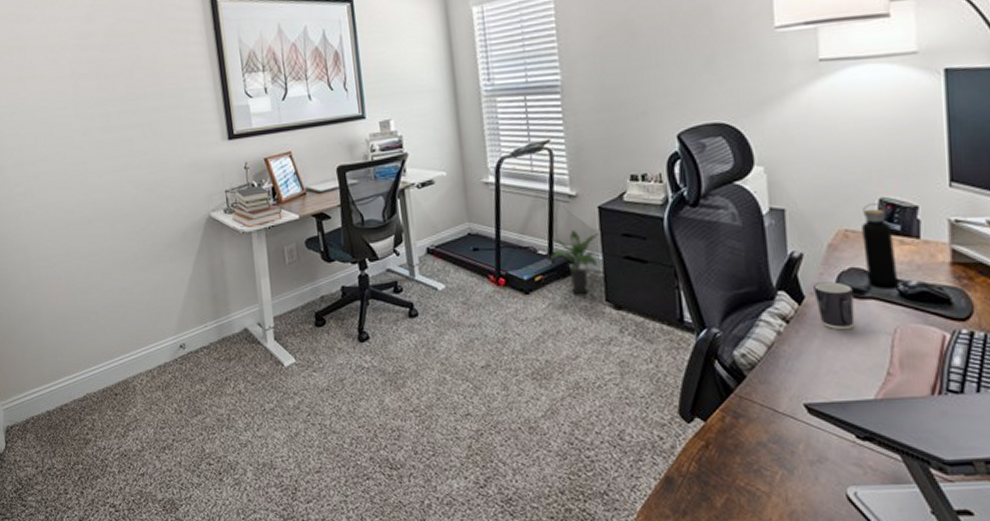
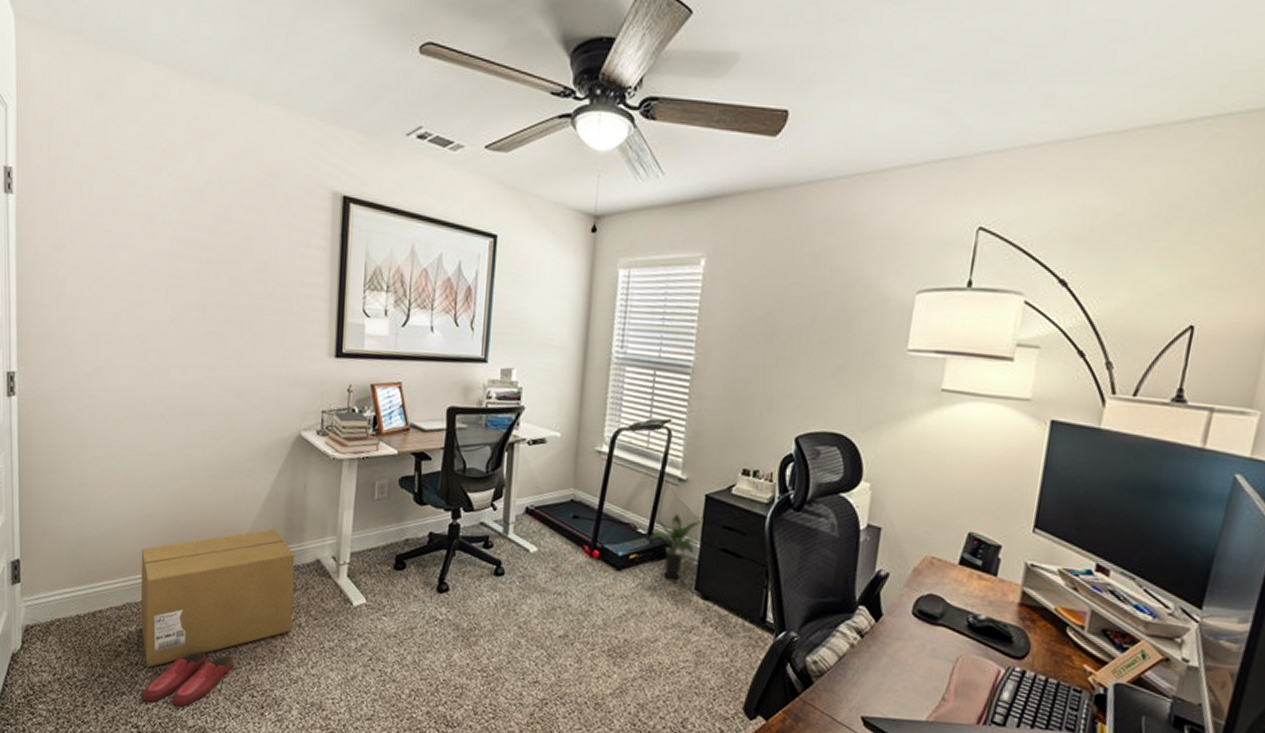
box: none [91,306,234,451] -> present [140,528,295,668]
slippers: none [113,429,187,482] -> present [141,651,232,707]
mug: present [813,282,855,330] -> none [891,603,928,652]
water bottle: present [862,203,898,290] -> none [942,536,974,621]

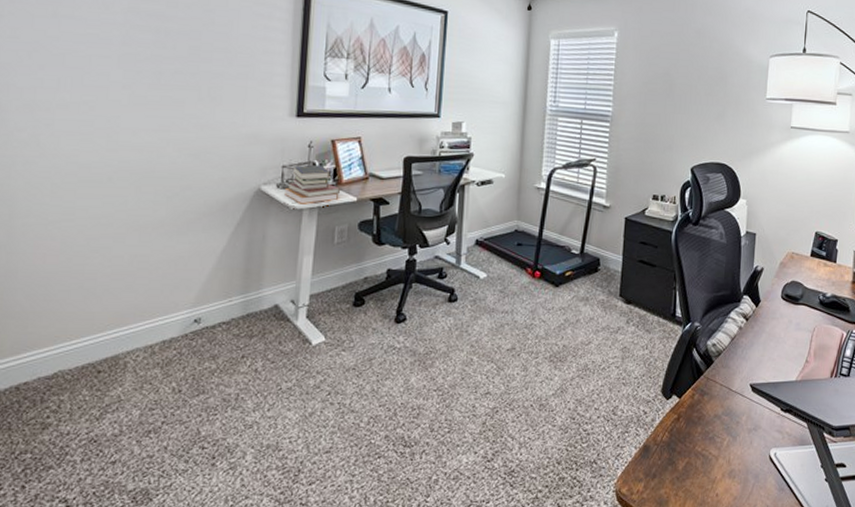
box: present [140,528,295,668] -> none [75,279,252,436]
slippers: present [141,651,232,707] -> none [72,410,181,472]
potted plant: present [648,514,700,579] -> none [580,235,621,289]

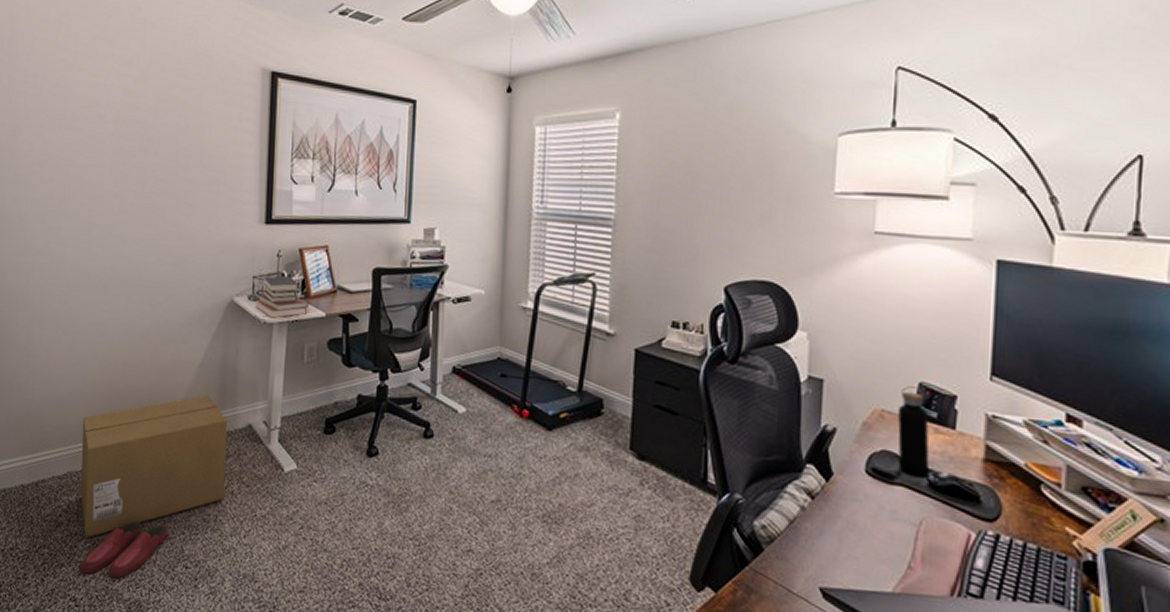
slippers: none [72,410,181,472] -> present [79,521,167,579]
box: none [75,279,252,436] -> present [81,394,228,539]
water bottle: none [801,235,821,299] -> present [897,386,930,479]

